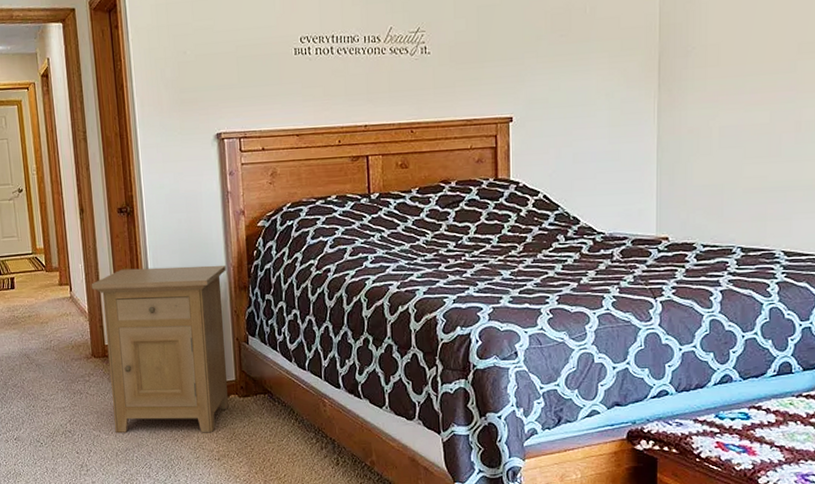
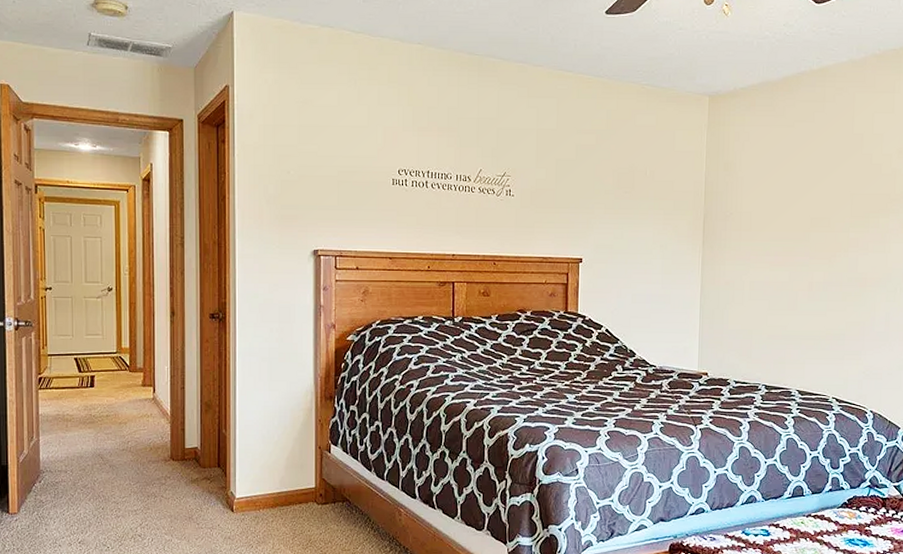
nightstand: present [91,265,229,433] -> none [176,373,314,540]

